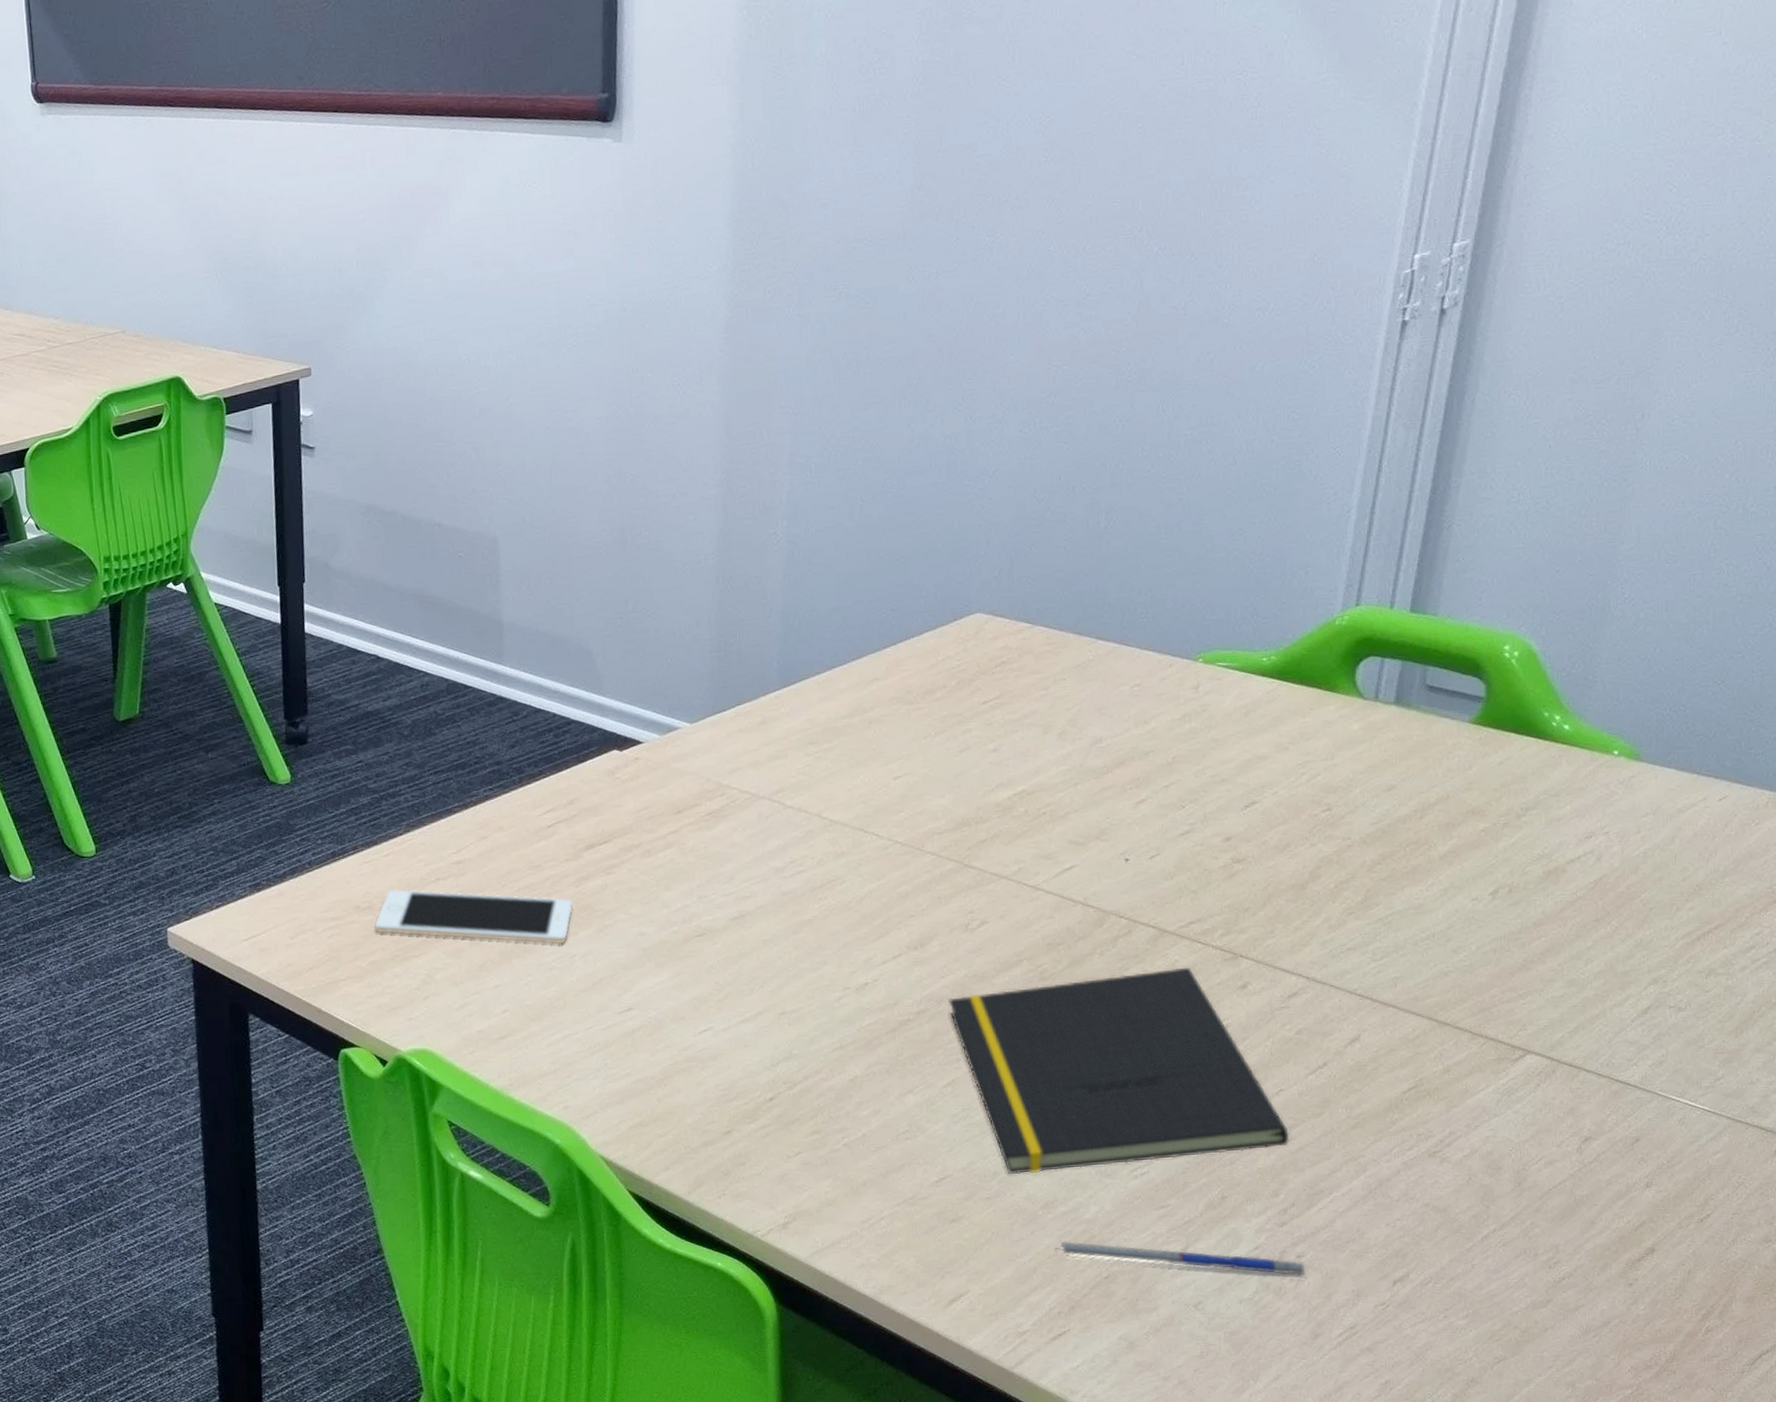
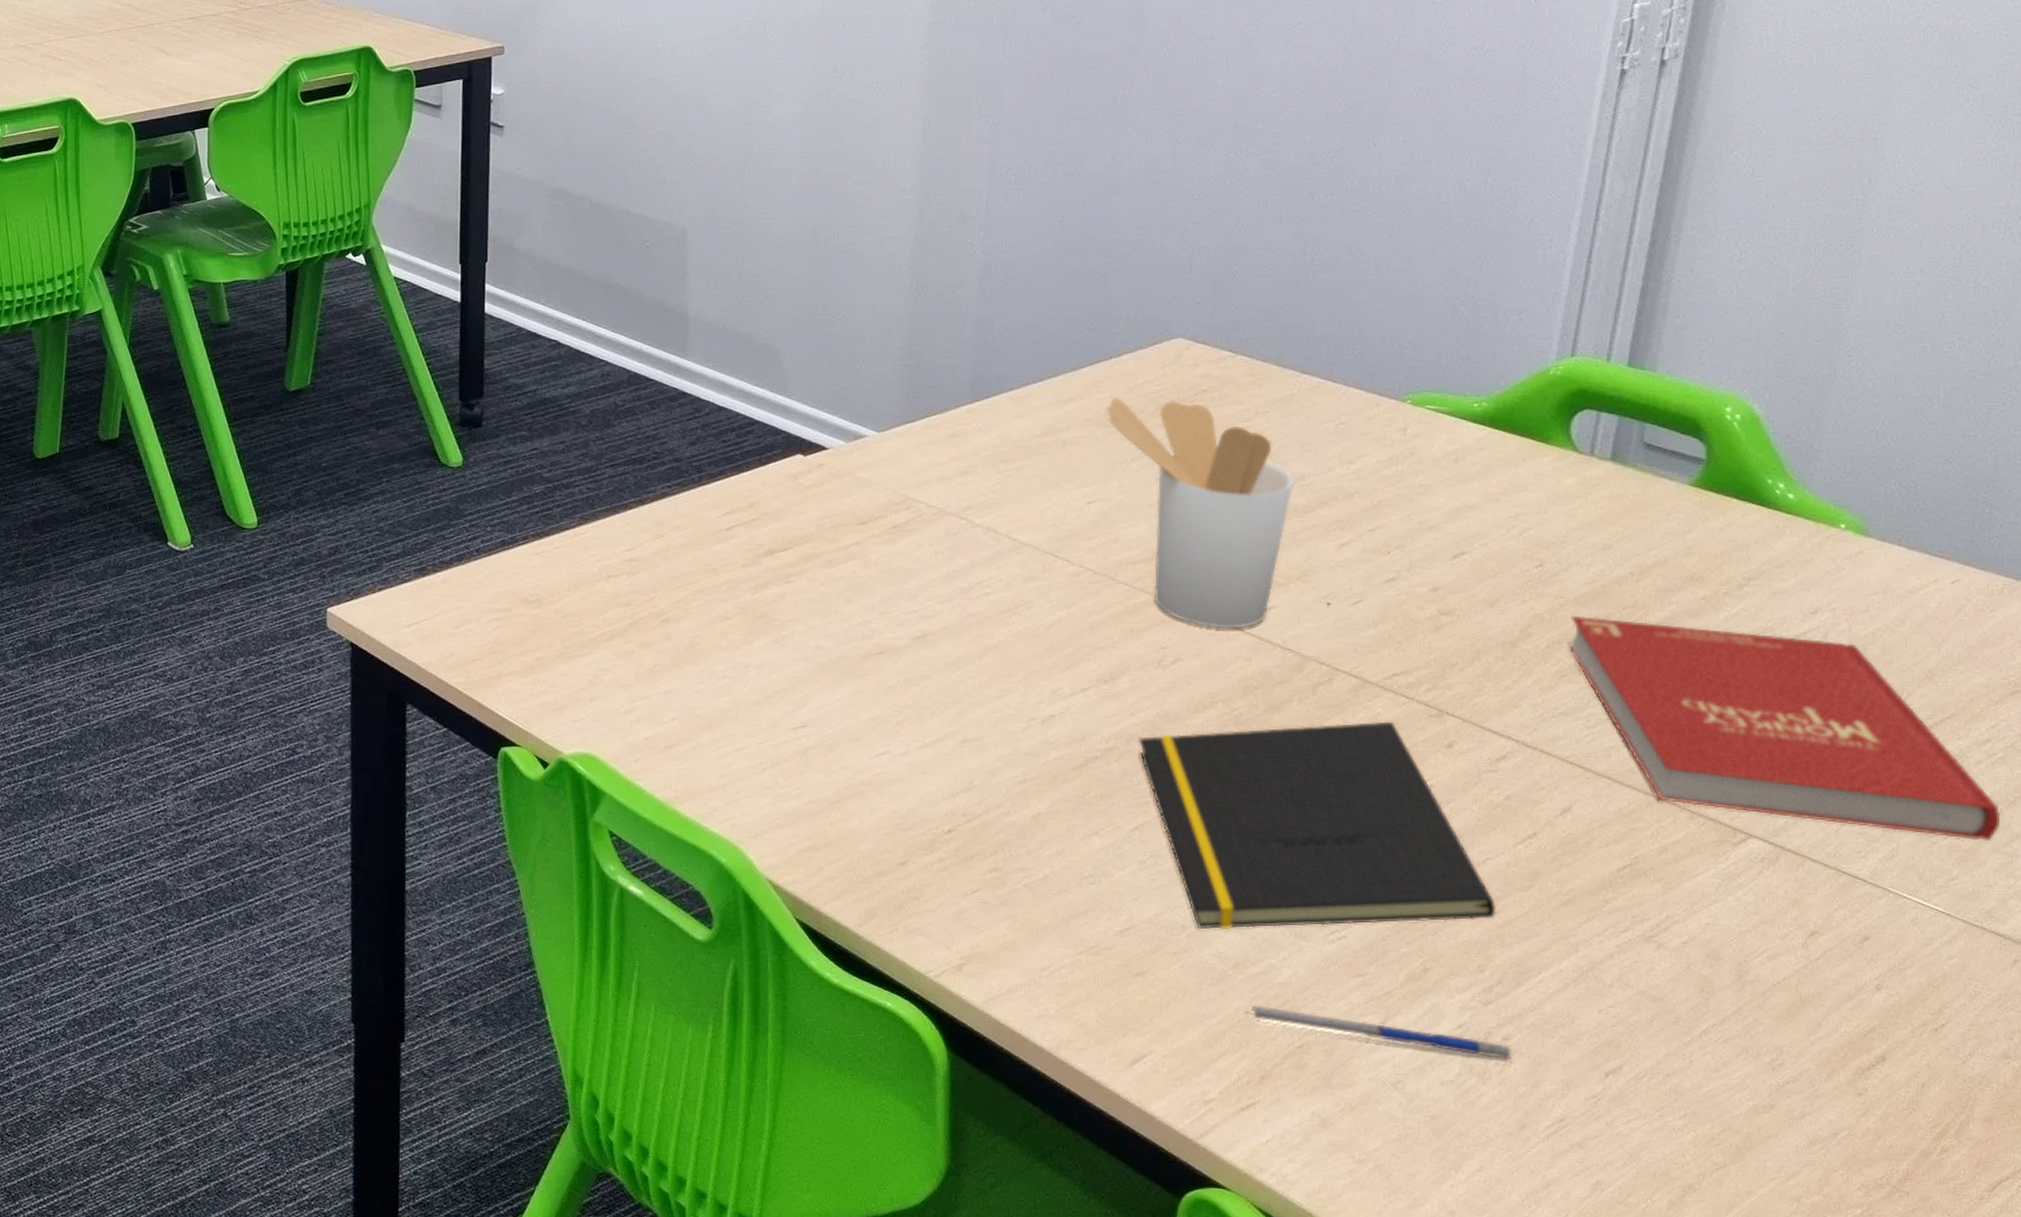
cell phone: present [375,889,574,945] -> none [542,583,750,653]
utensil holder: none [910,674,1092,891] -> present [1106,397,1294,629]
book: none [1356,855,1764,1043] -> present [1569,615,2001,842]

